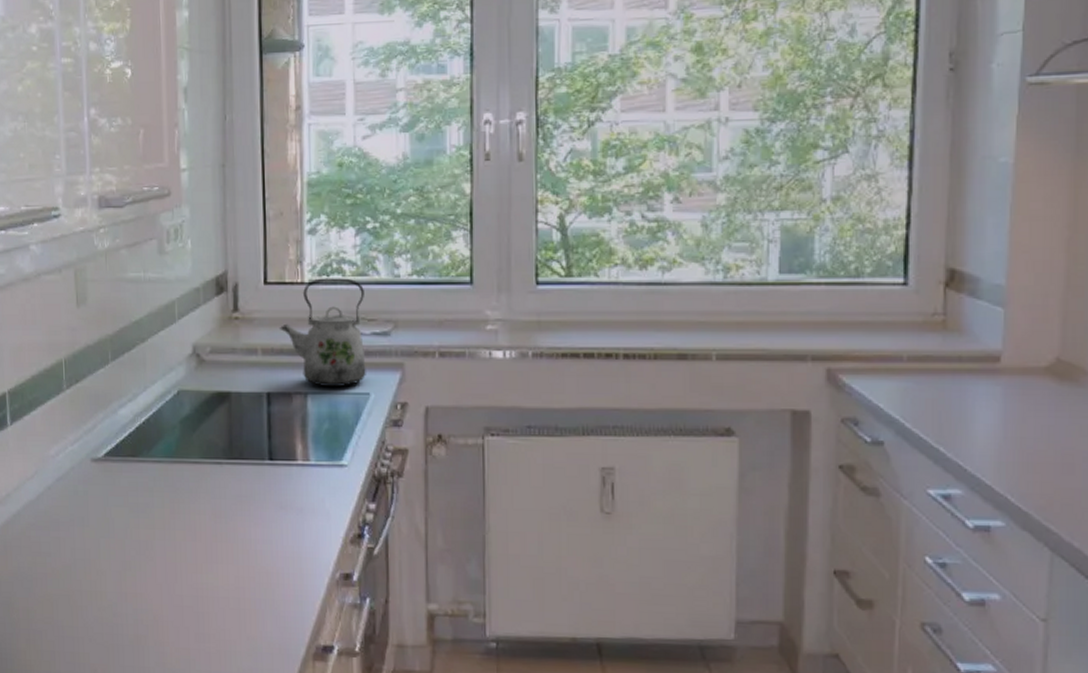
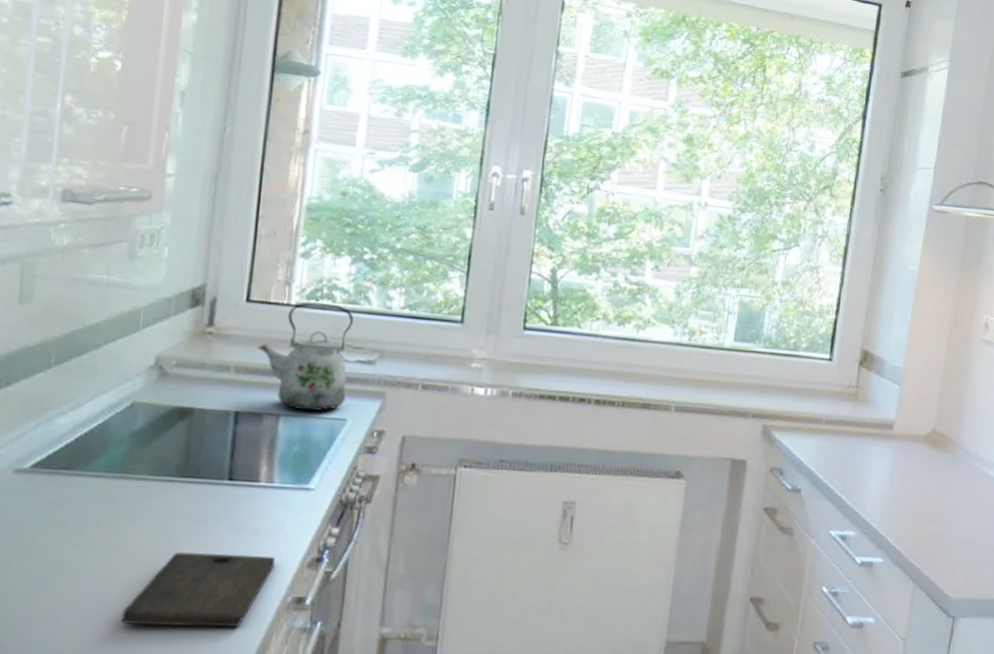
cutting board: none [193,531,321,604] -> present [121,552,276,628]

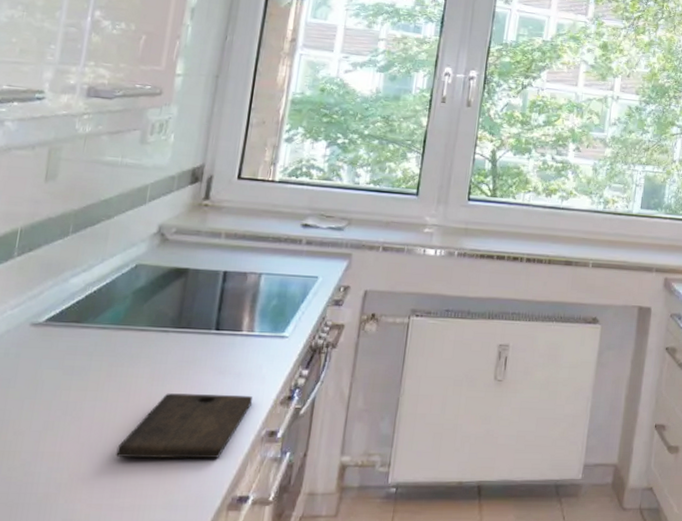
kettle: present [258,302,354,412] -> none [246,178,327,271]

